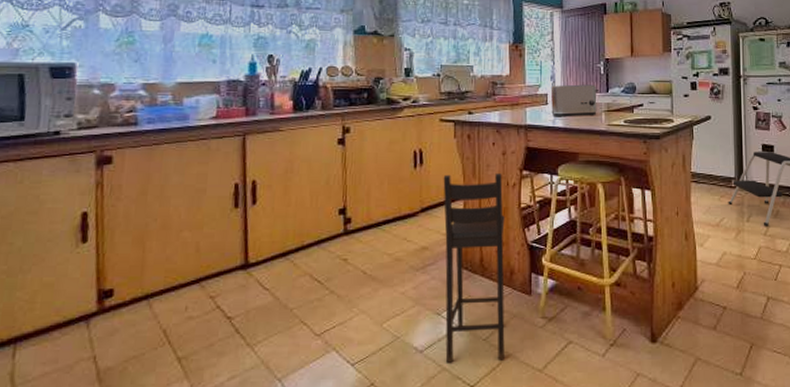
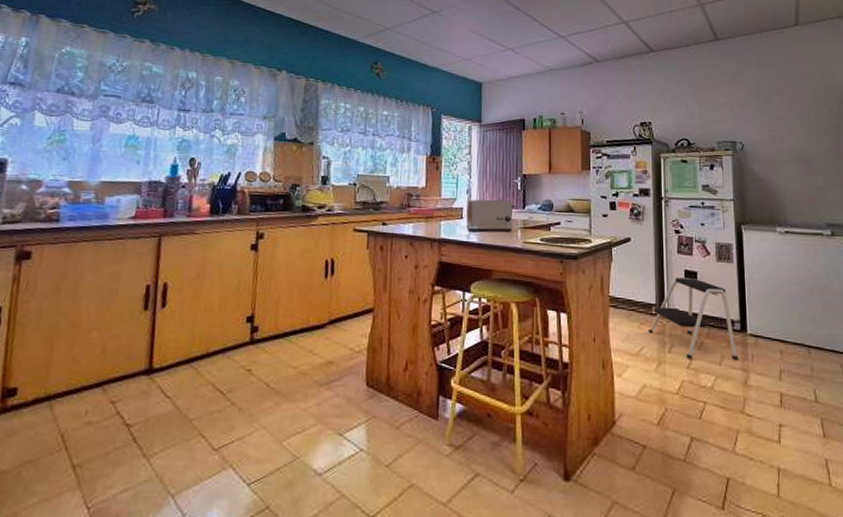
bar stool: present [443,173,505,363] -> none [345,286,414,490]

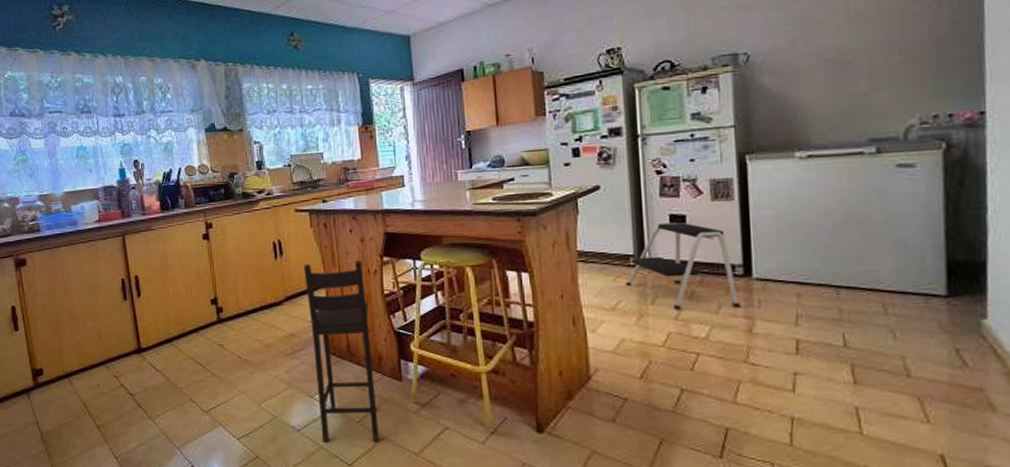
bar stool: none [345,286,414,490] -> present [303,261,379,442]
toaster: present [466,199,515,233] -> none [406,161,461,200]

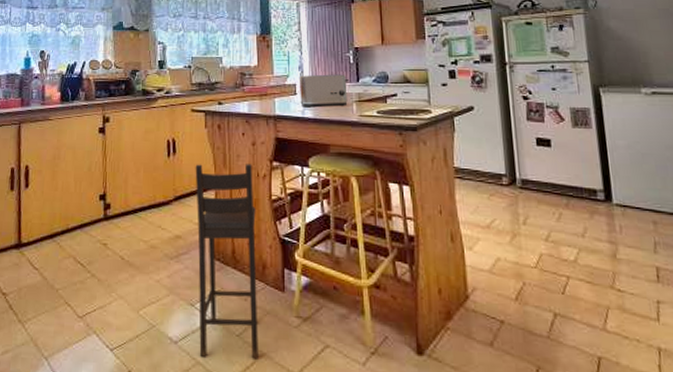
toaster: none [406,161,461,200] -> present [299,74,348,108]
step stool: present [625,222,741,310] -> none [499,146,604,232]

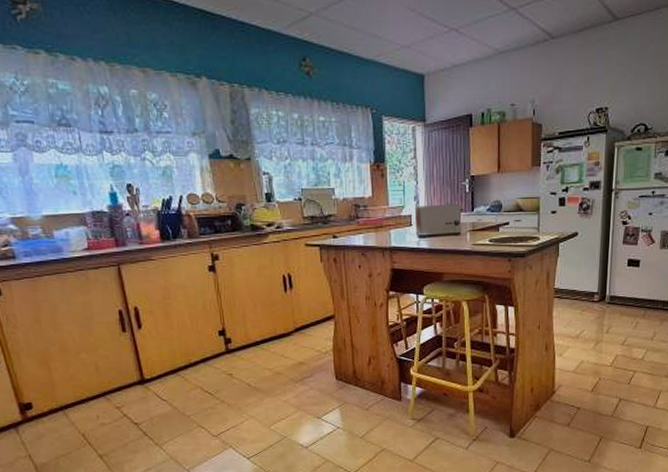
bar stool: present [195,164,258,359] -> none [313,294,379,456]

